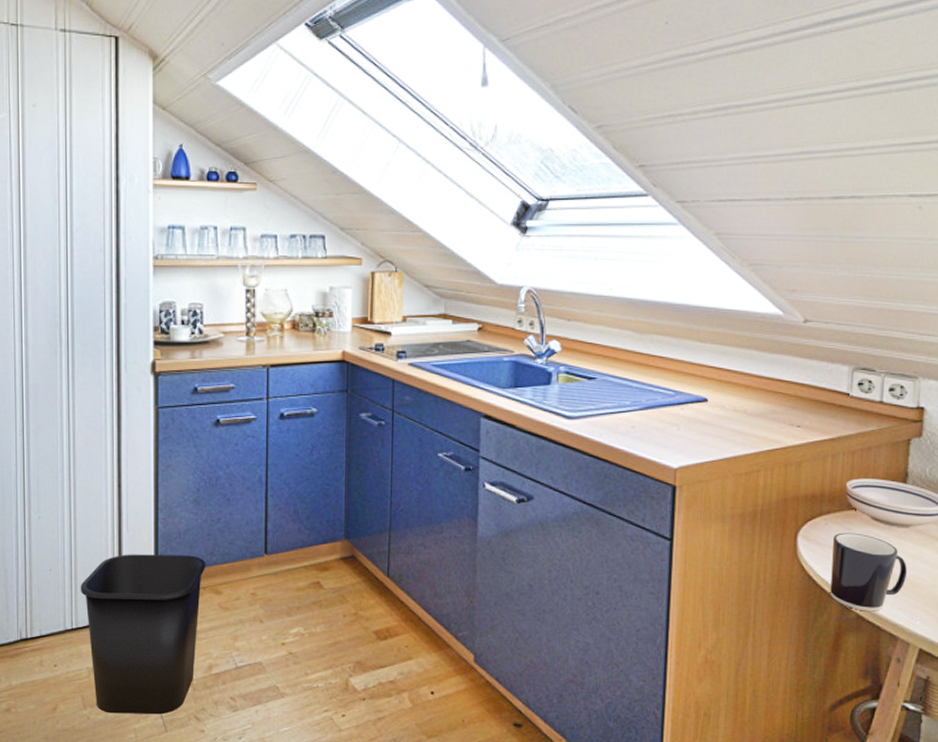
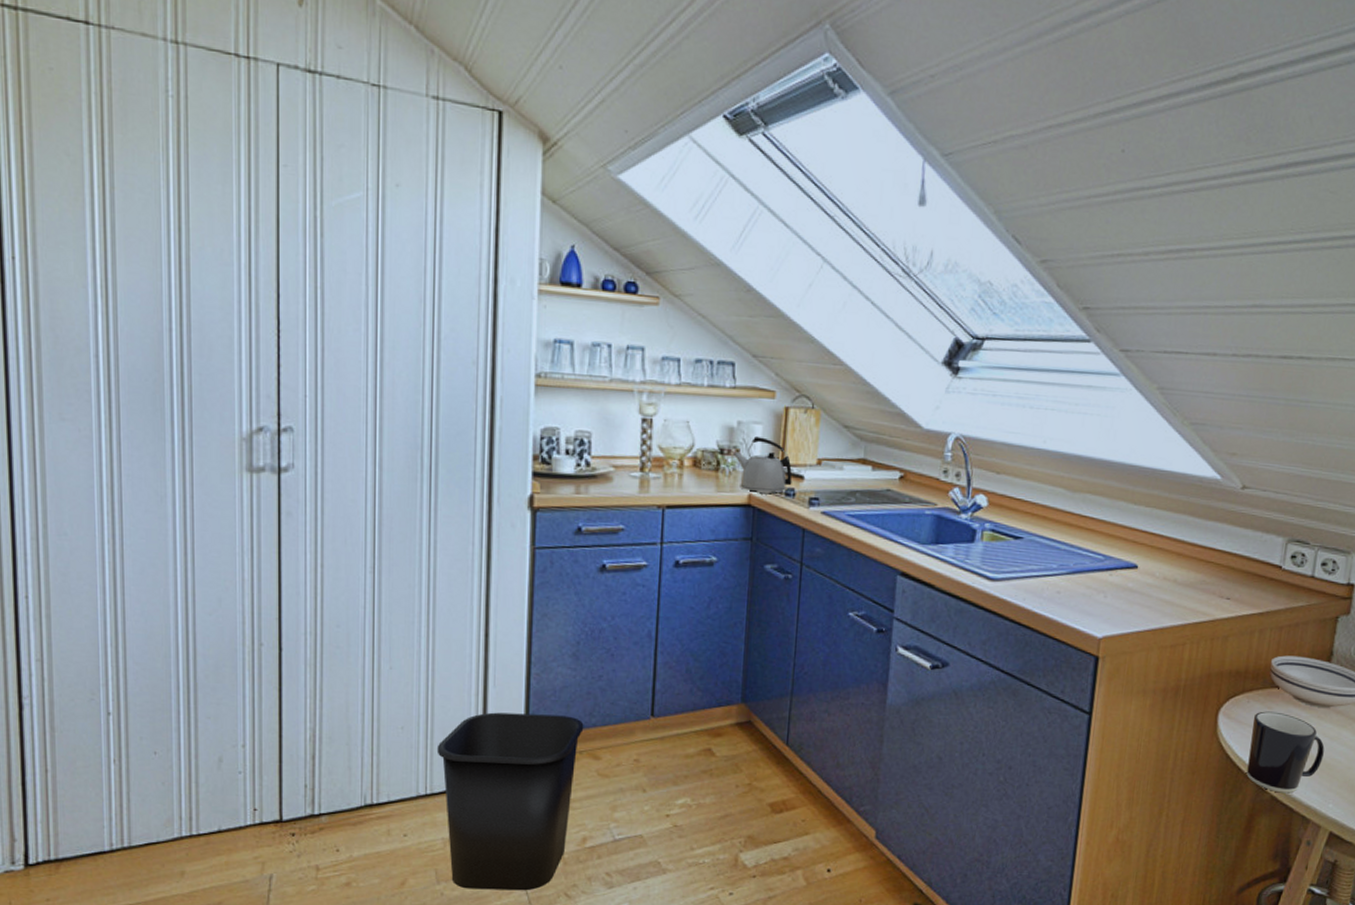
kettle: none [327,300,381,350] -> present [733,436,793,495]

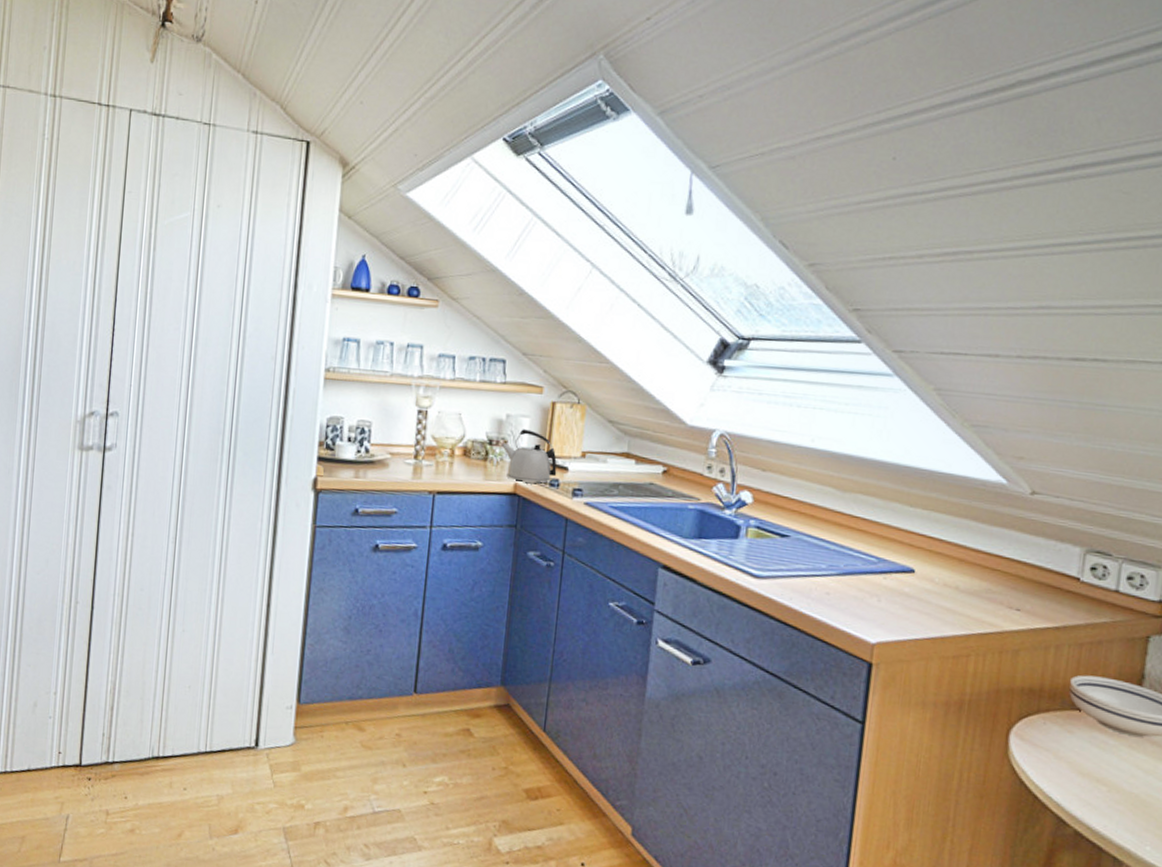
waste bin: present [436,712,584,891] -> none [217,678,351,854]
mug: present [1246,711,1325,793] -> none [1044,735,1138,830]

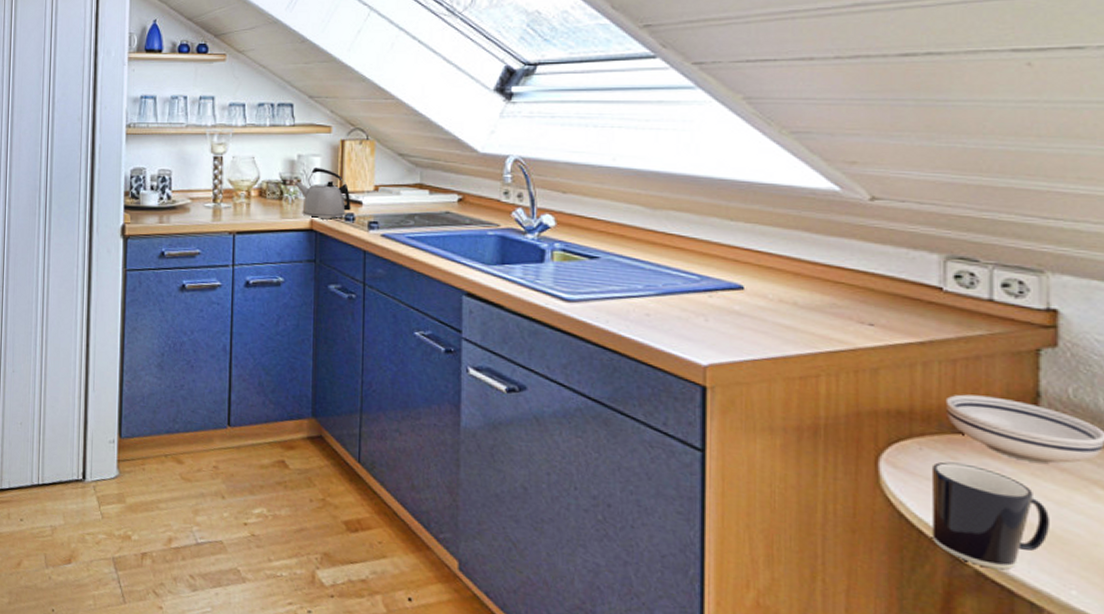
mug: none [1044,735,1138,830] -> present [931,461,1049,570]

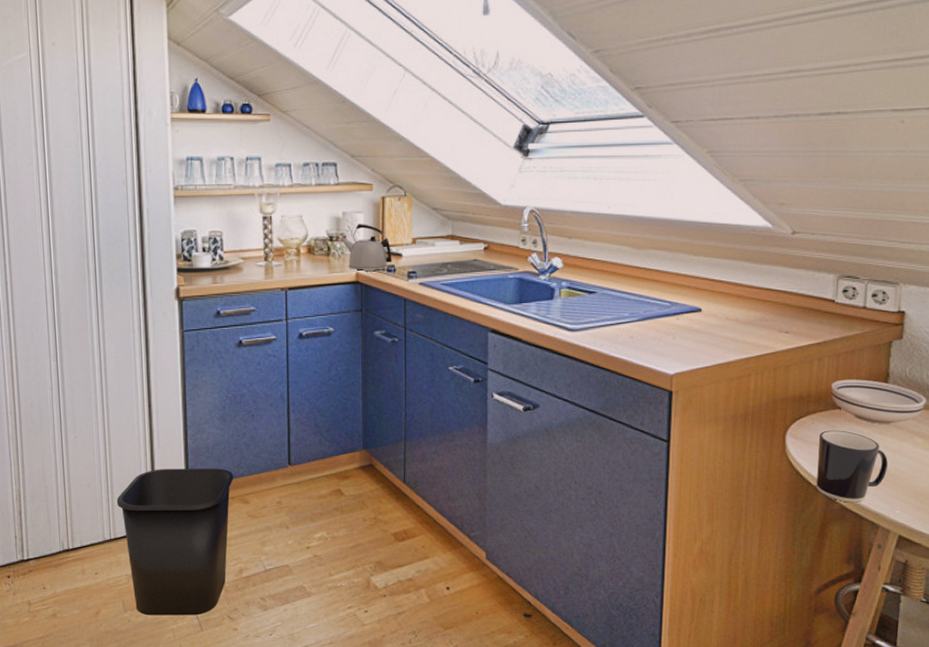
waste bin: none [47,414,169,584] -> present [116,468,234,616]

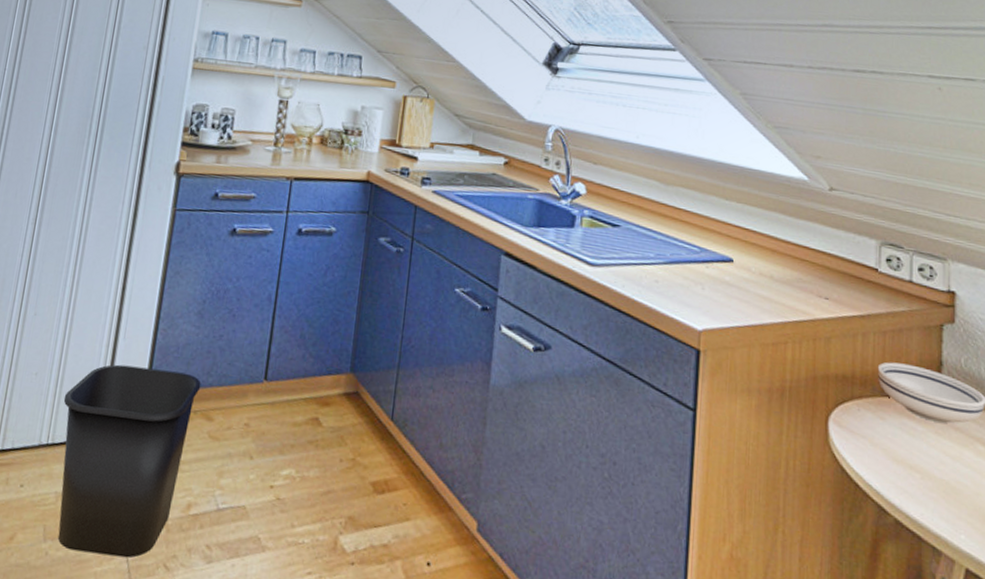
kettle: present [341,224,392,272] -> none [356,120,408,173]
mug: present [816,430,888,503] -> none [865,421,947,519]

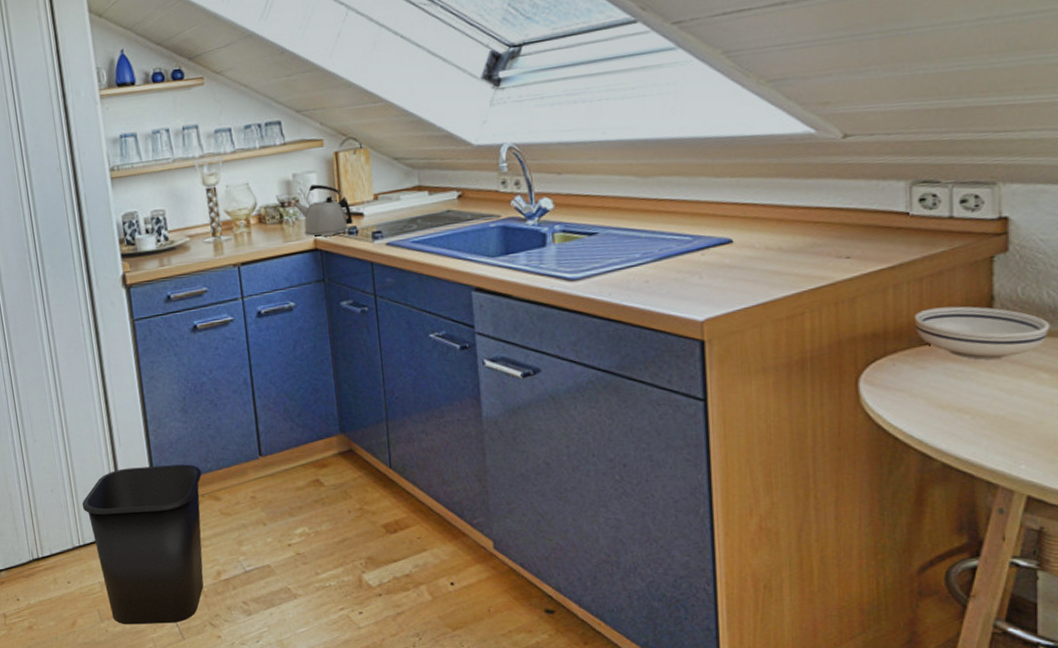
kettle: none [356,120,408,173] -> present [293,184,353,237]

